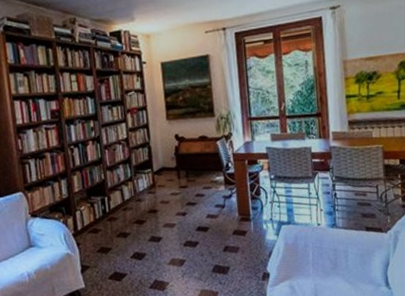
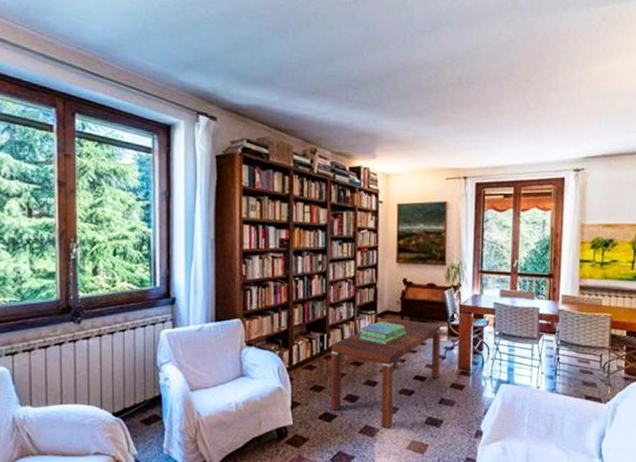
coffee table: none [112,173,222,281] -> present [330,318,441,429]
stack of books: none [138,178,184,201] -> present [359,321,406,344]

